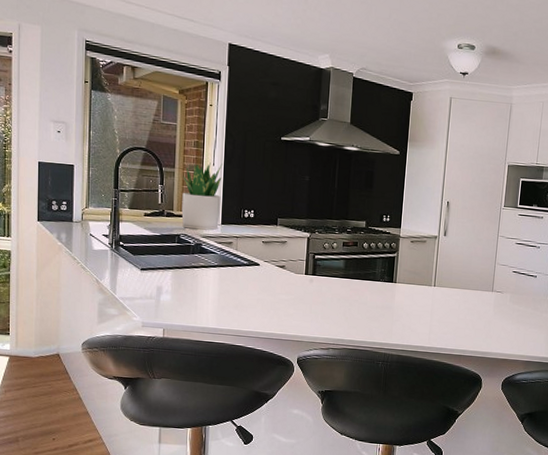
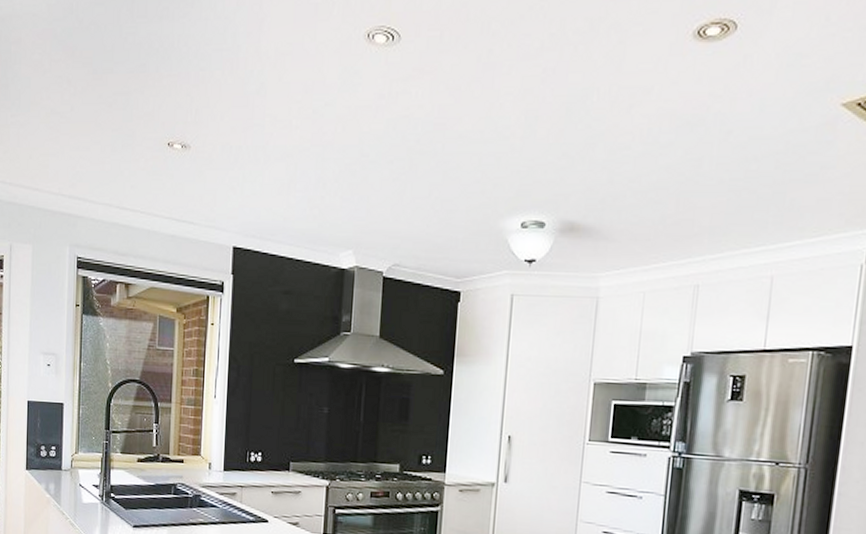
planter: present [181,162,223,231] -> none [178,394,225,479]

